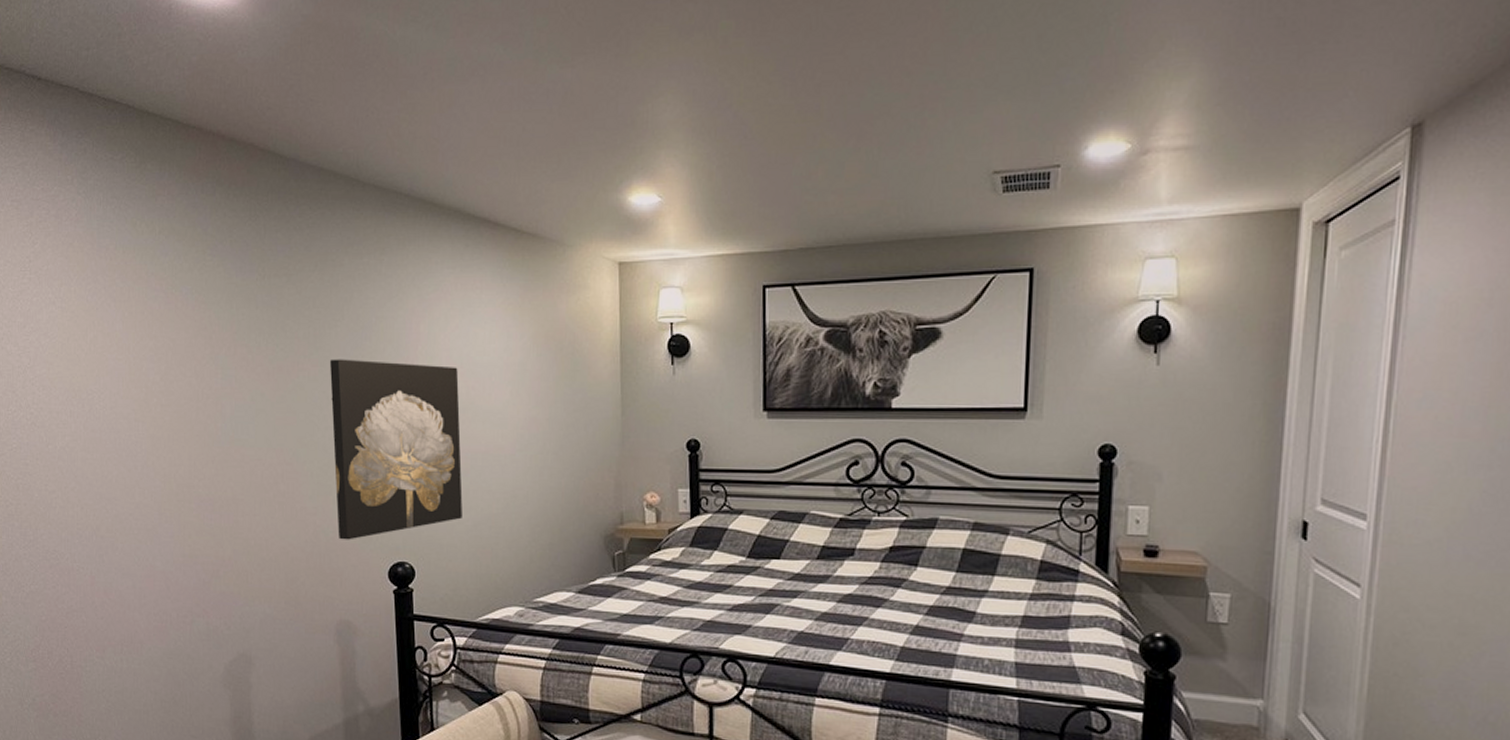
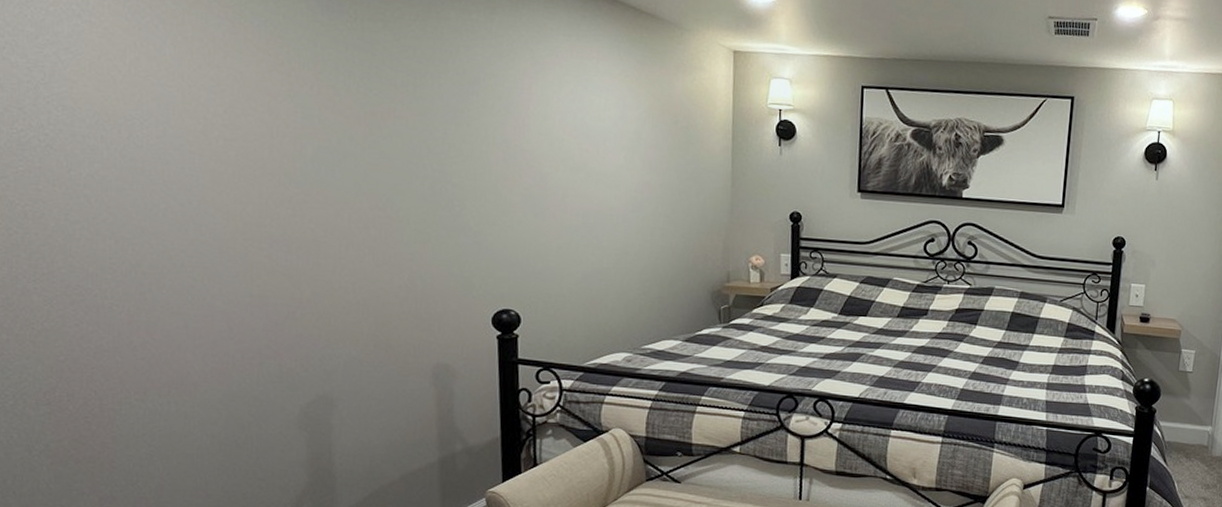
wall art: present [329,359,463,540] -> none [430,109,573,287]

